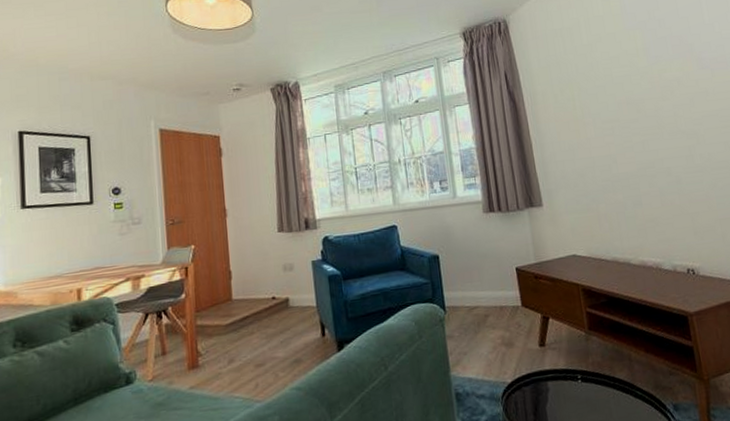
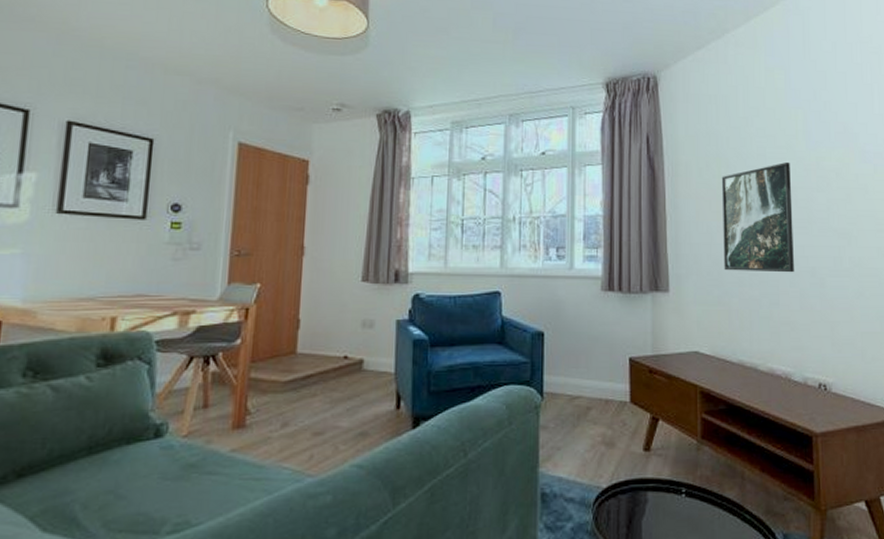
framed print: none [575,78,652,181] -> present [721,161,794,273]

